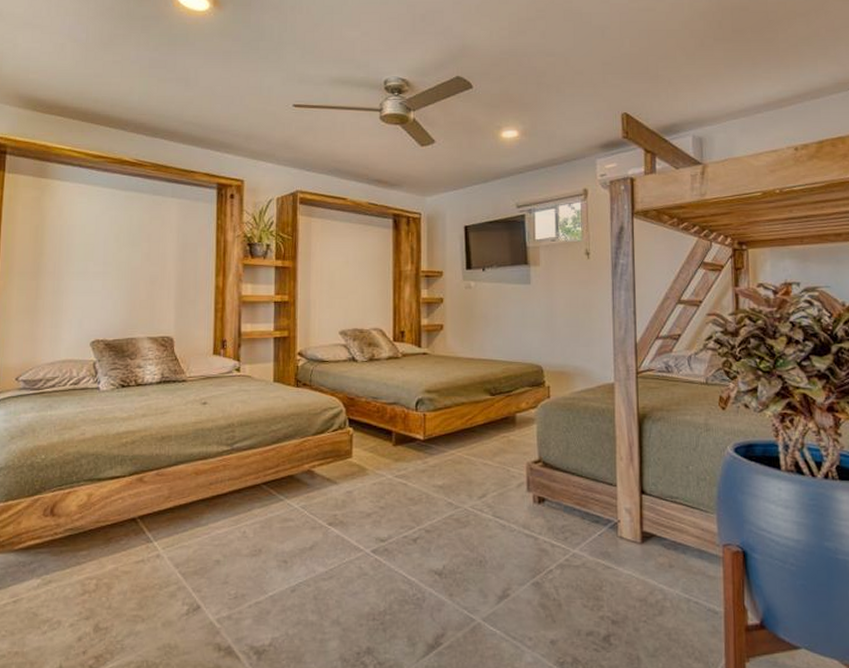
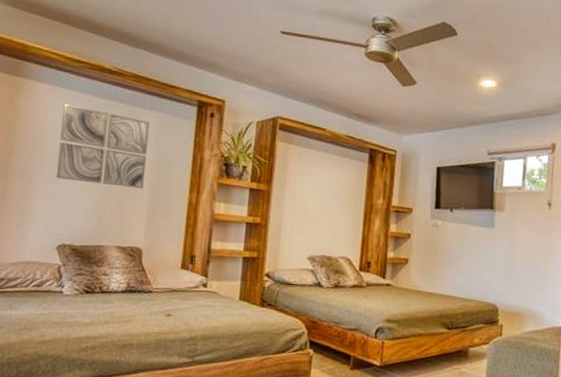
wall art: none [85,200,172,277] -> present [56,104,150,189]

